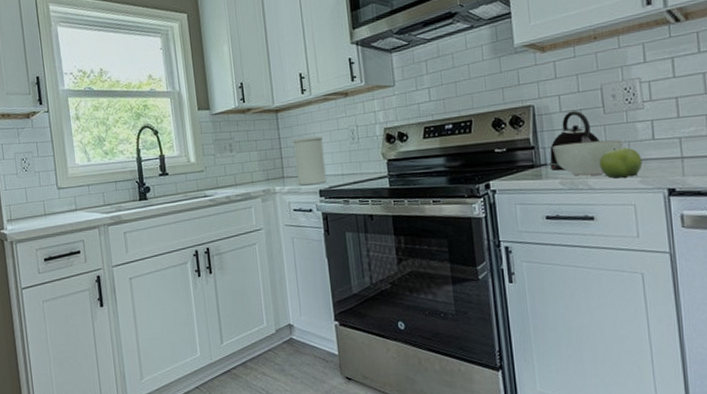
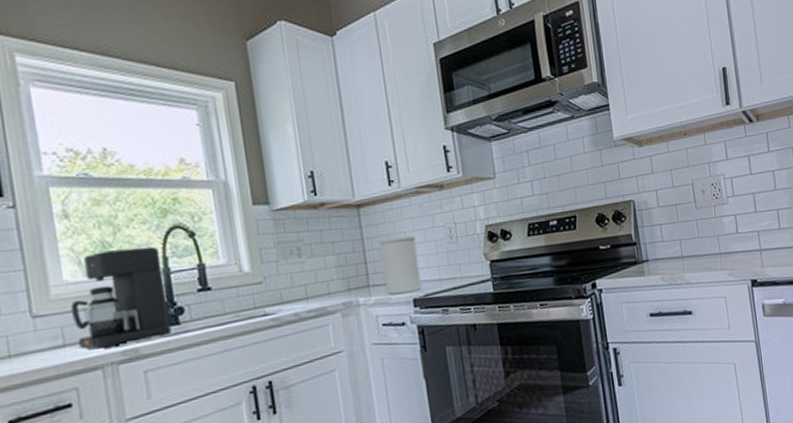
coffee maker: none [79,141,142,214] -> present [70,246,172,350]
kettle: present [549,110,600,171] -> none [650,205,693,267]
bowl: present [552,139,624,176] -> none [652,234,714,271]
fruit: present [598,147,643,180] -> none [693,241,730,273]

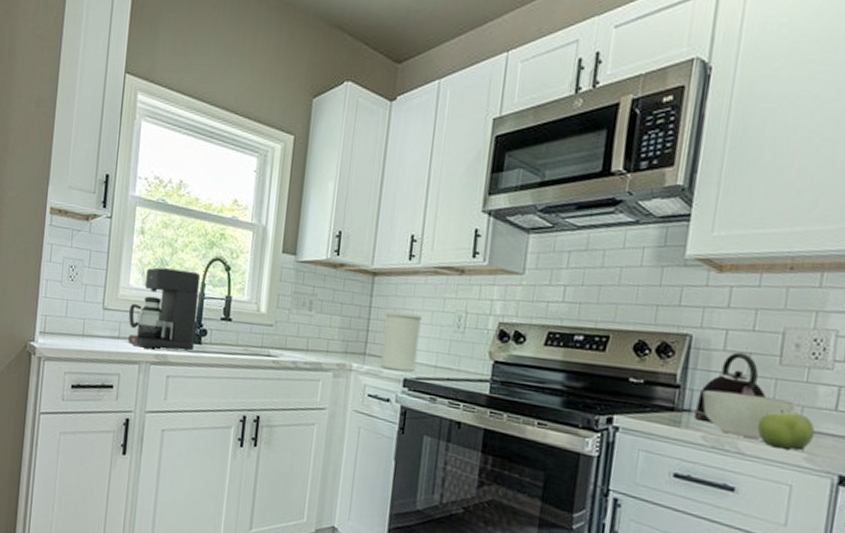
kettle: none [650,205,693,267] -> present [693,351,766,423]
bowl: none [652,234,714,271] -> present [702,389,796,439]
fruit: none [693,241,730,273] -> present [757,410,815,451]

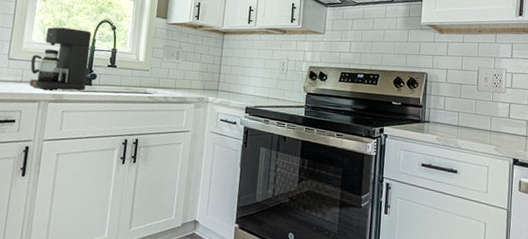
canister: present [380,311,422,372] -> none [229,59,258,102]
kettle: present [693,351,766,423] -> none [431,83,471,130]
bowl: present [702,389,796,439] -> none [435,108,487,138]
fruit: present [757,410,815,451] -> none [467,119,499,145]

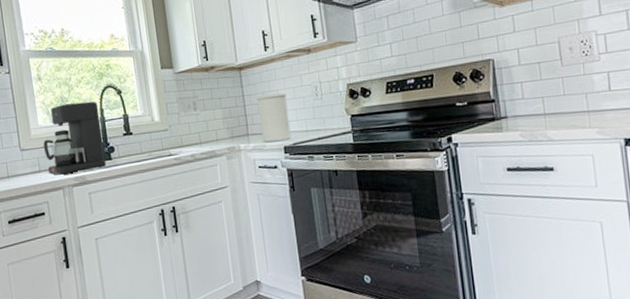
canister: none [229,59,258,102] -> present [256,93,291,143]

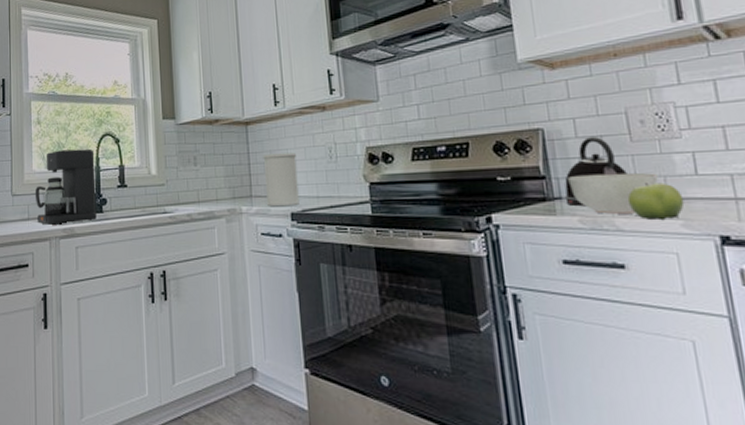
kettle: none [509,63,558,123] -> present [564,135,627,207]
bowl: none [512,91,581,128] -> present [568,172,658,214]
fruit: none [557,98,600,131] -> present [627,182,685,221]

